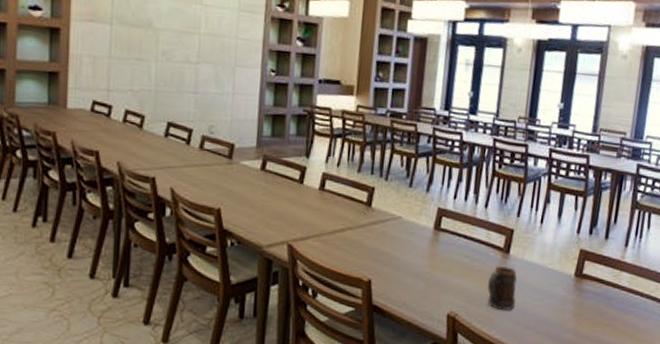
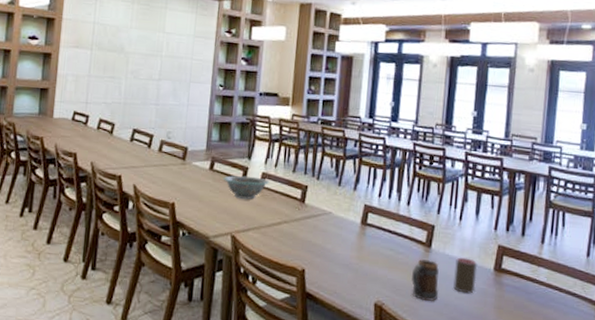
decorative bowl: none [277,176,332,204] -> present [223,175,270,200]
cup: none [531,263,558,302] -> present [453,257,478,294]

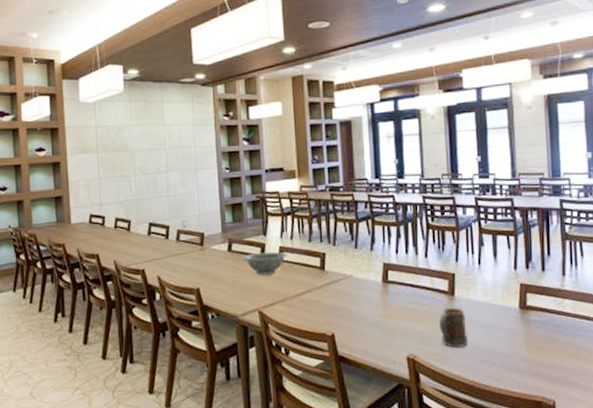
cup: present [453,257,478,294] -> none [480,300,504,335]

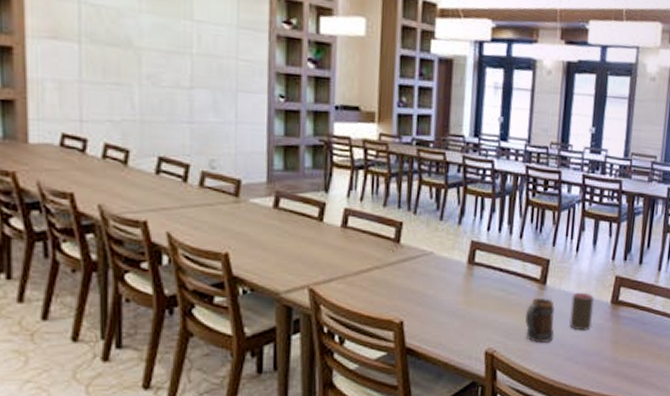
decorative bowl: present [242,251,288,275] -> none [293,213,355,243]
cup: none [480,300,504,335] -> present [569,292,595,331]

